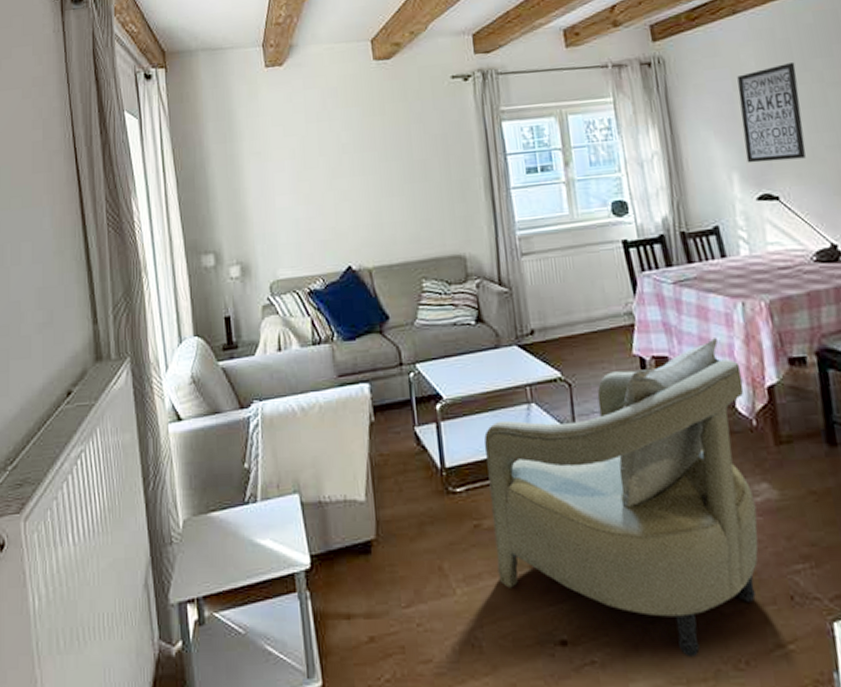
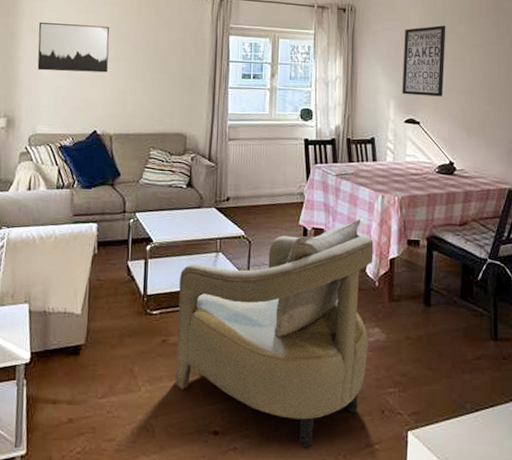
wall art: none [262,134,355,201] -> present [37,21,110,73]

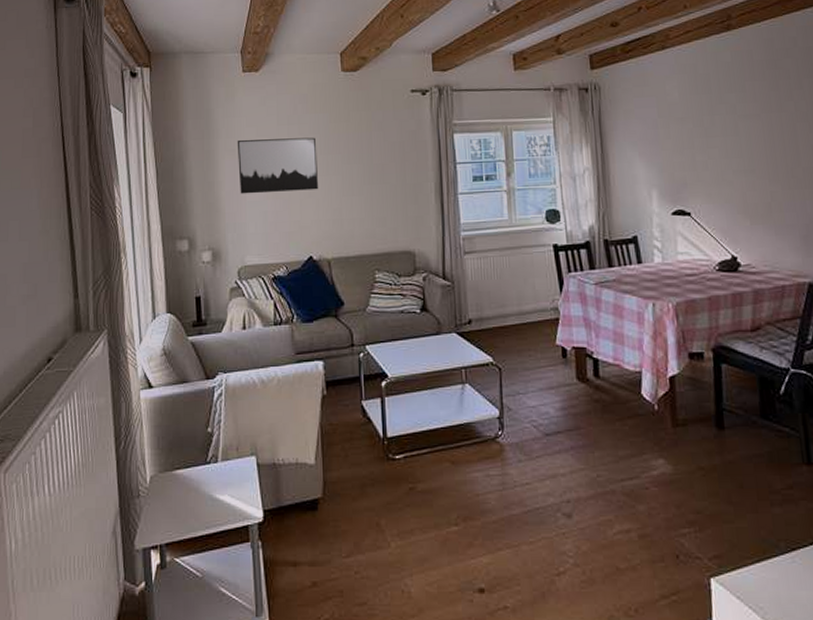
armchair: present [175,219,373,449] -> none [422,333,653,604]
wall art: present [402,25,446,97] -> none [662,96,716,182]

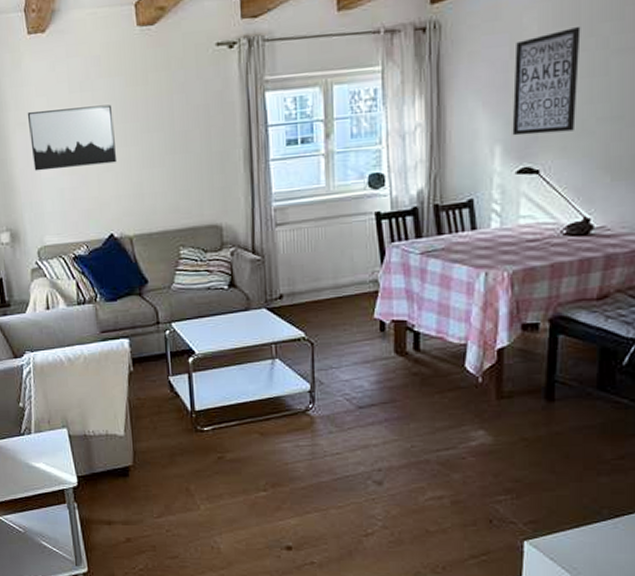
wall art: none [662,96,716,182] -> present [512,27,581,136]

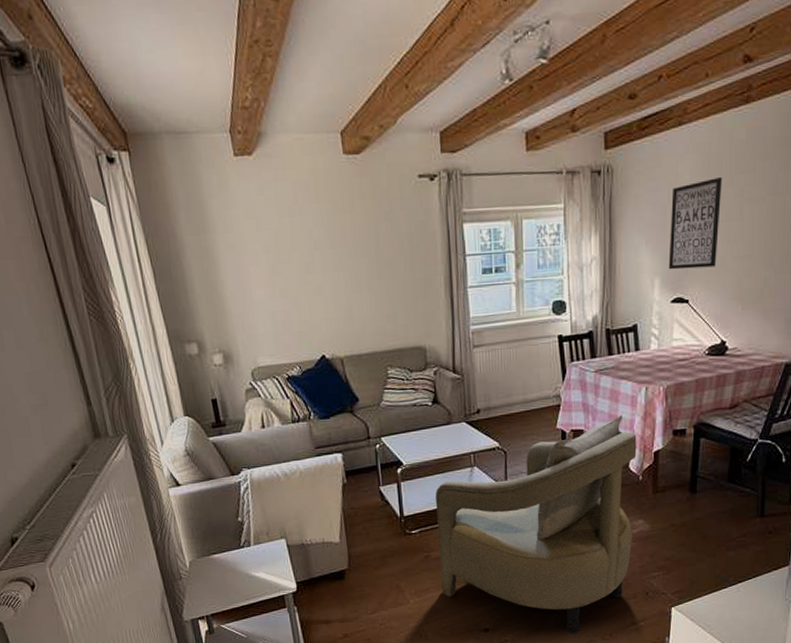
wall art: present [27,104,118,171] -> none [236,230,327,294]
armchair: none [230,305,475,562] -> present [435,415,637,633]

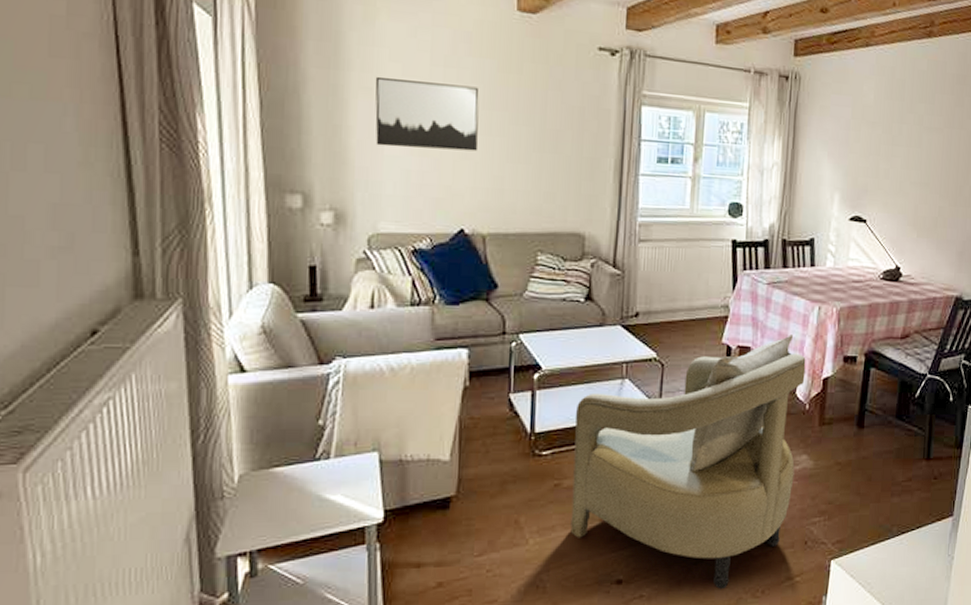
wall art: none [236,230,327,294] -> present [375,76,479,151]
wall art: present [668,177,723,270] -> none [848,102,904,190]

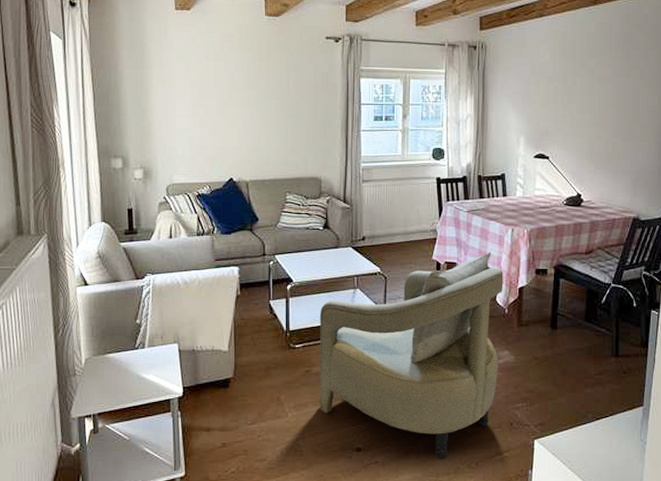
wall art: present [375,76,479,151] -> none [168,71,241,121]

